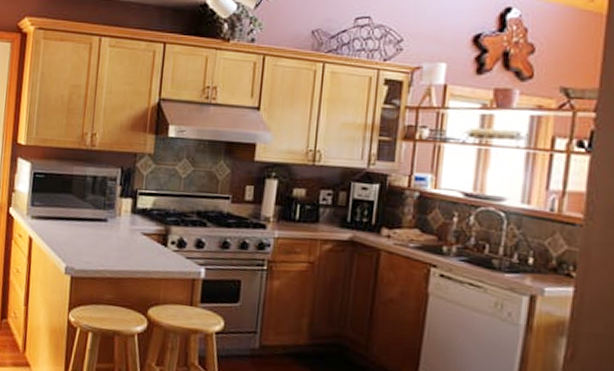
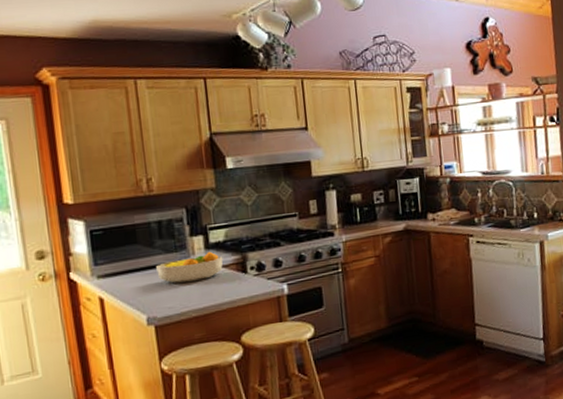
fruit bowl: none [83,216,147,243] -> present [156,251,223,283]

